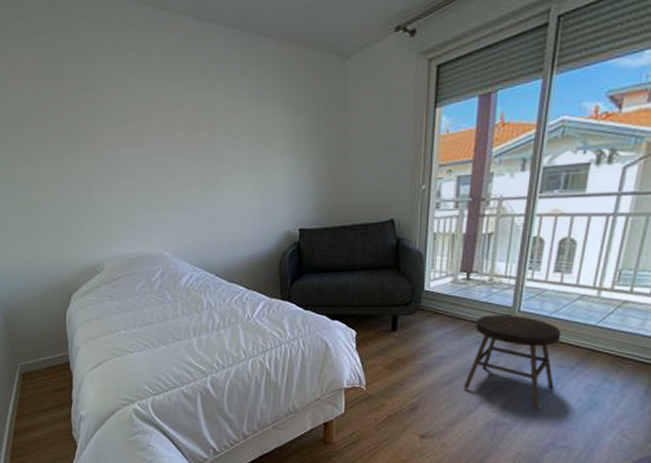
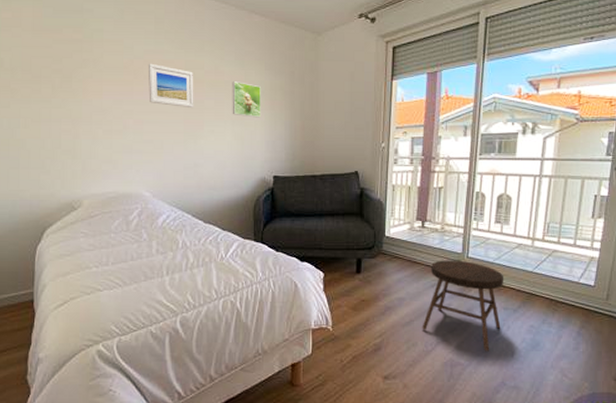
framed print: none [156,108,210,158] -> present [148,63,194,109]
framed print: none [249,122,283,164] -> present [232,81,261,118]

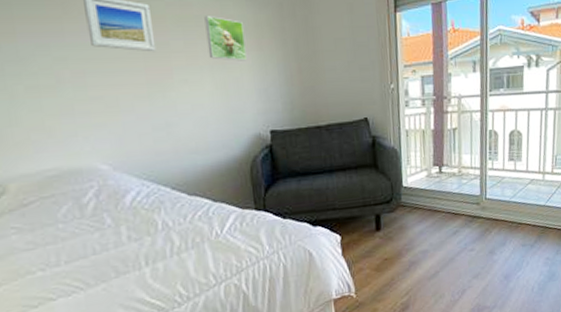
stool: present [422,260,504,351] -> none [447,202,521,291]

